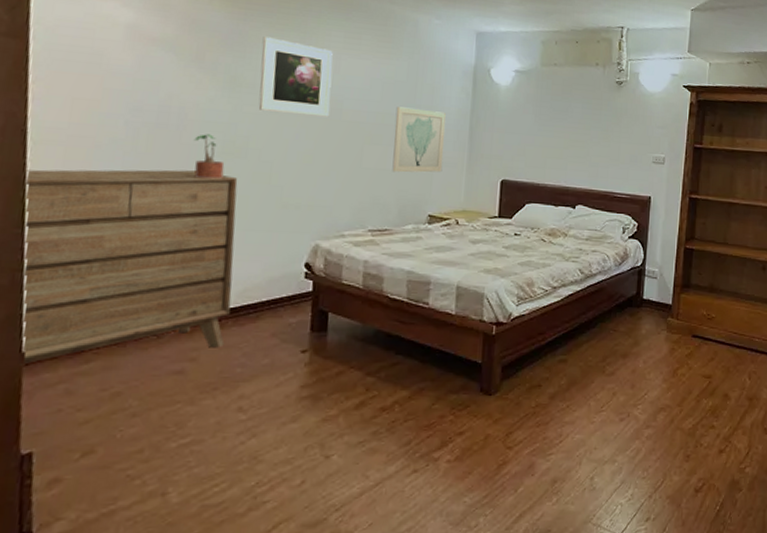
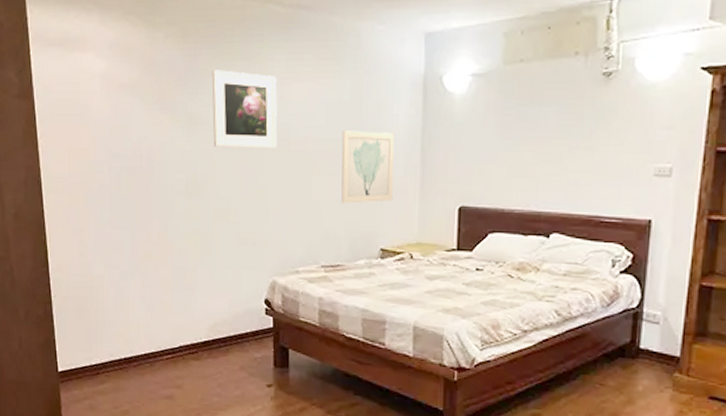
dresser: present [19,169,238,365] -> none [44,210,205,382]
potted plant: present [193,134,225,180] -> none [162,174,189,219]

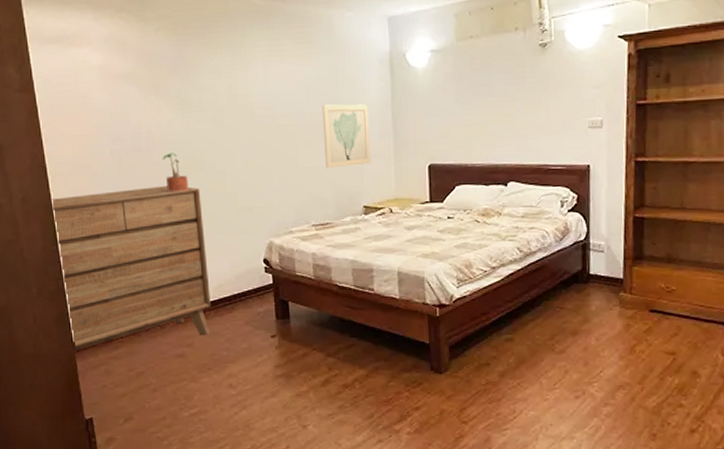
dresser: none [44,210,205,382] -> present [50,186,211,352]
potted plant: none [162,174,189,219] -> present [162,153,189,193]
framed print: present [212,70,278,149] -> none [201,57,265,126]

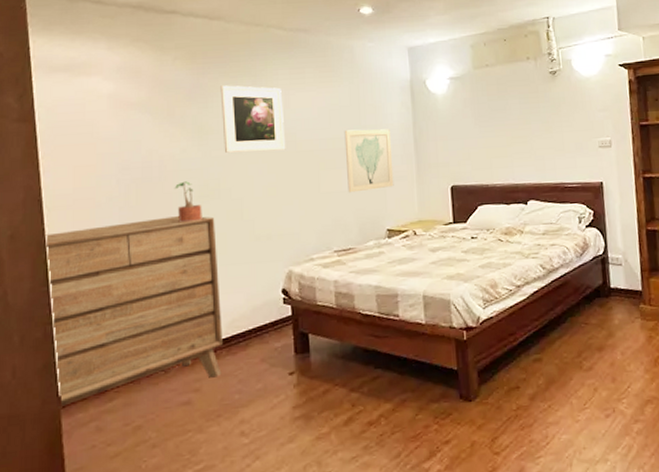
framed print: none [201,57,265,126] -> present [220,85,286,153]

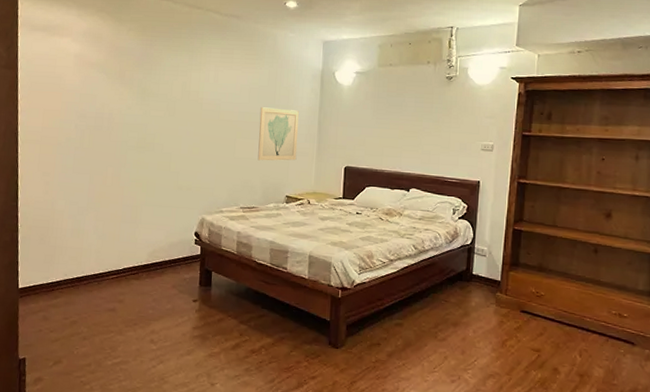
dresser: present [44,216,223,408] -> none [17,160,148,297]
potted plant: present [174,181,202,223] -> none [118,133,139,167]
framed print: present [220,85,286,153] -> none [161,57,213,118]

